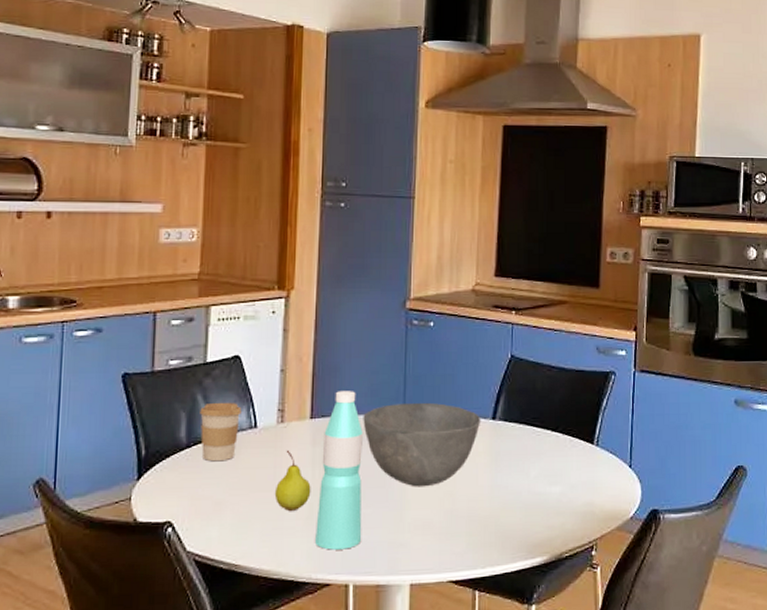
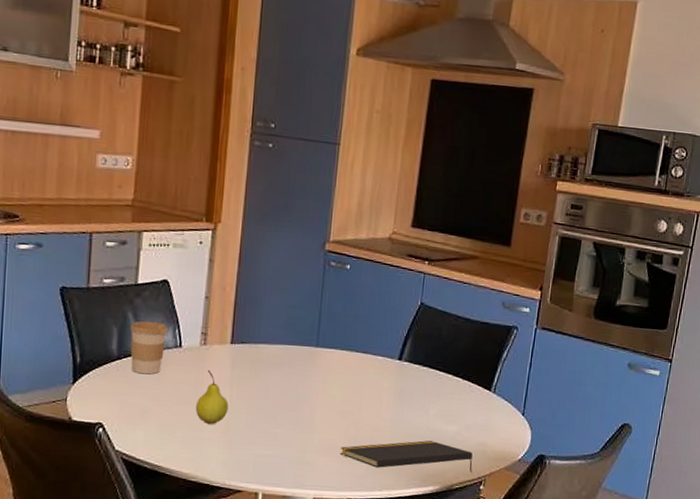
water bottle: present [315,391,363,550] -> none [230,321,278,462]
bowl: present [363,402,481,487] -> none [279,337,389,415]
notepad: none [436,506,582,542] -> present [340,440,473,473]

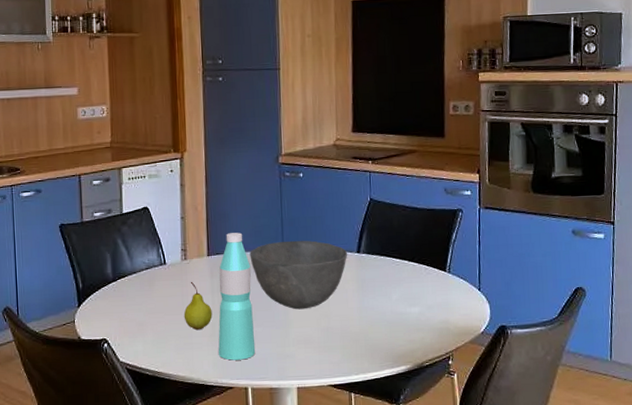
coffee cup: present [130,321,168,375] -> none [121,244,153,292]
water bottle: none [230,321,278,462] -> present [218,232,255,361]
bowl: none [279,337,389,415] -> present [250,240,348,310]
notepad: present [340,440,473,473] -> none [315,323,439,354]

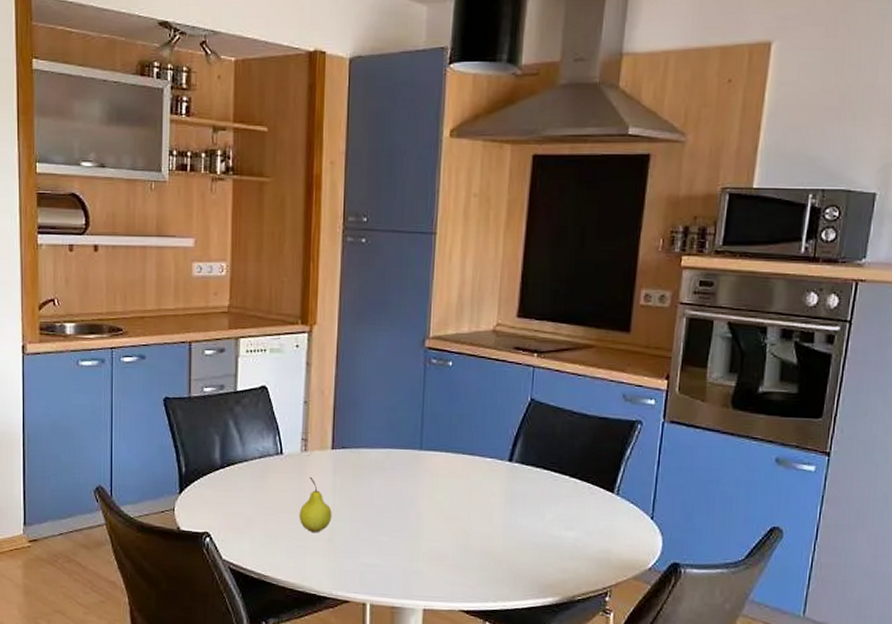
water bottle: present [218,232,255,361] -> none [336,425,381,572]
bowl: present [250,240,348,310] -> none [381,439,498,521]

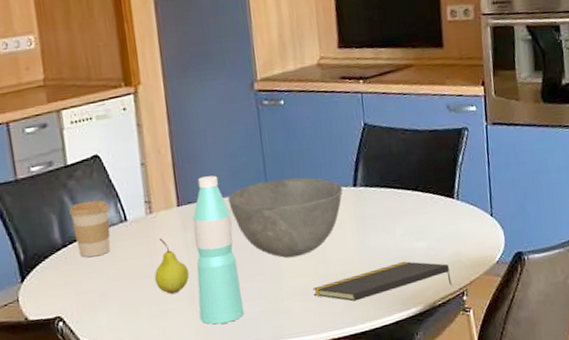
coffee cup: none [232,428,269,483] -> present [69,200,111,258]
water bottle: none [336,425,381,572] -> present [192,175,243,325]
bowl: none [381,439,498,521] -> present [228,177,343,258]
notepad: none [449,548,596,583] -> present [312,261,452,302]

